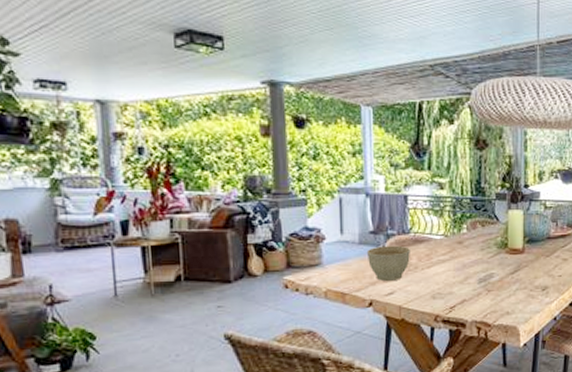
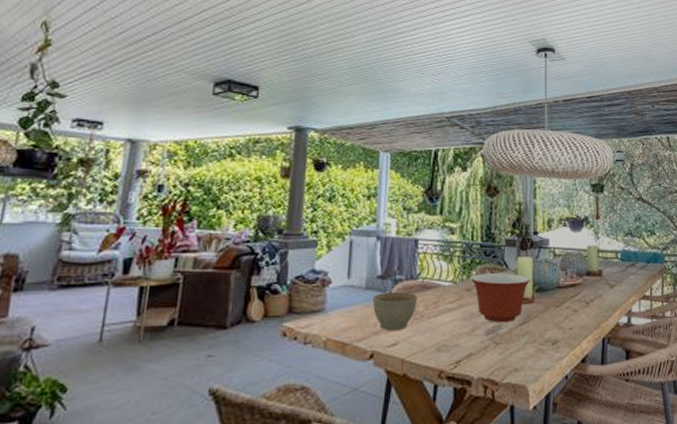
mixing bowl: none [461,226,522,272] -> present [470,274,531,322]

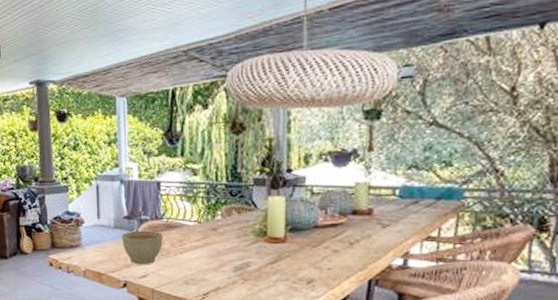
mixing bowl: present [470,274,531,322] -> none [215,213,284,260]

